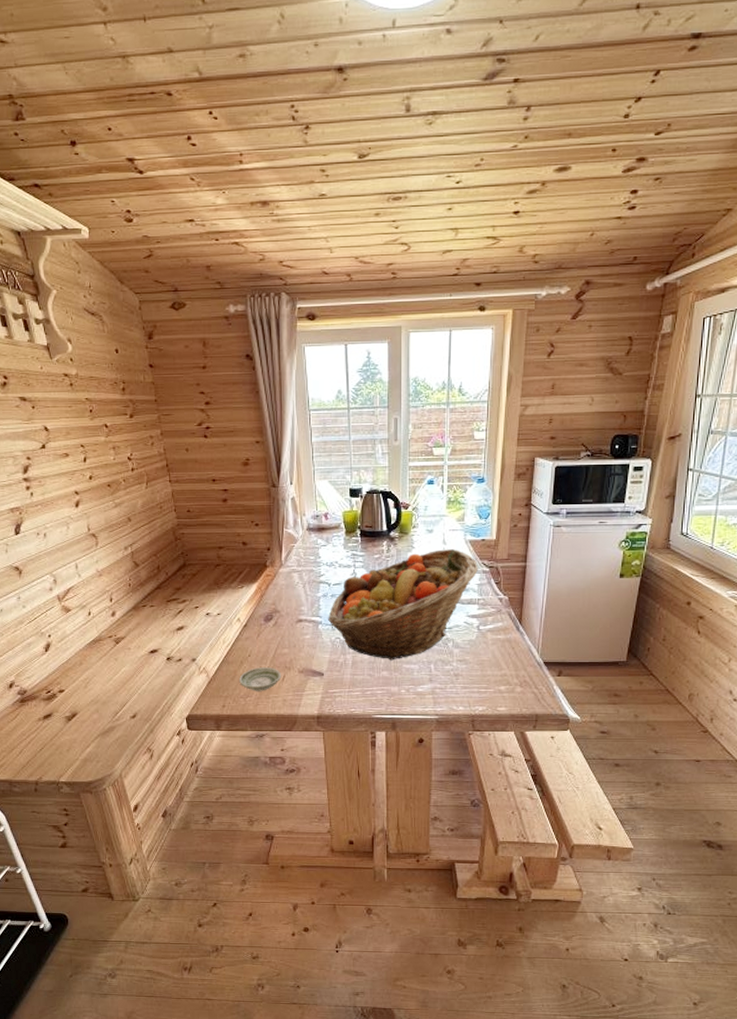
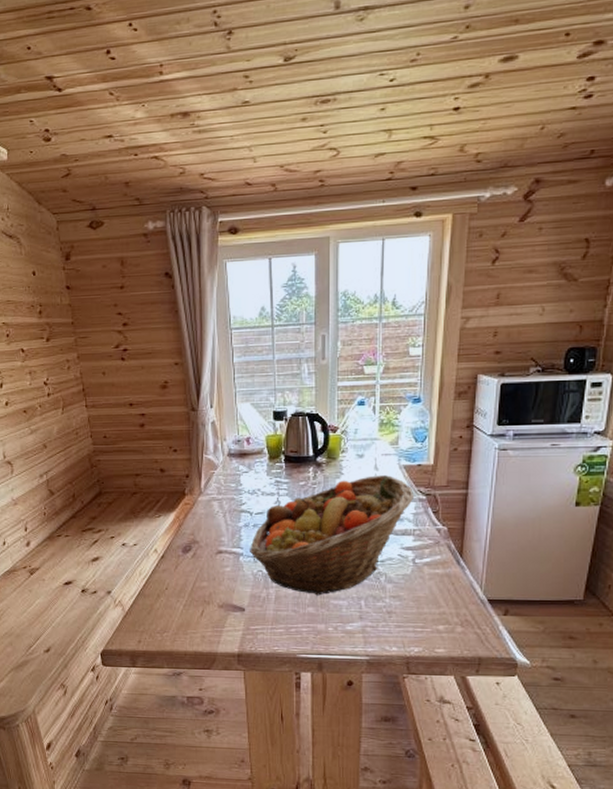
saucer: present [239,667,282,691] -> none [156,601,201,627]

